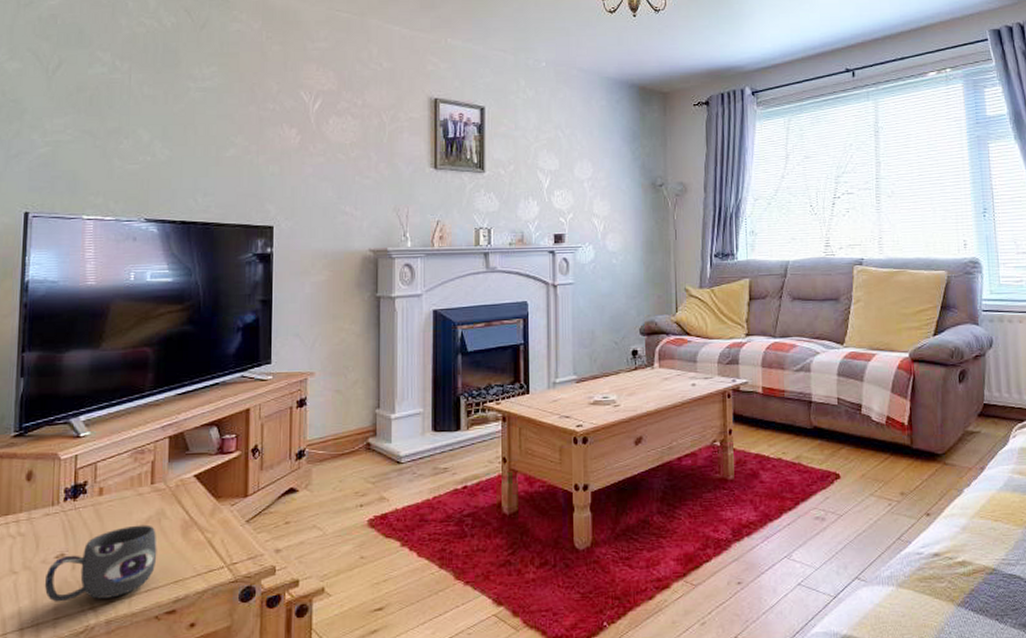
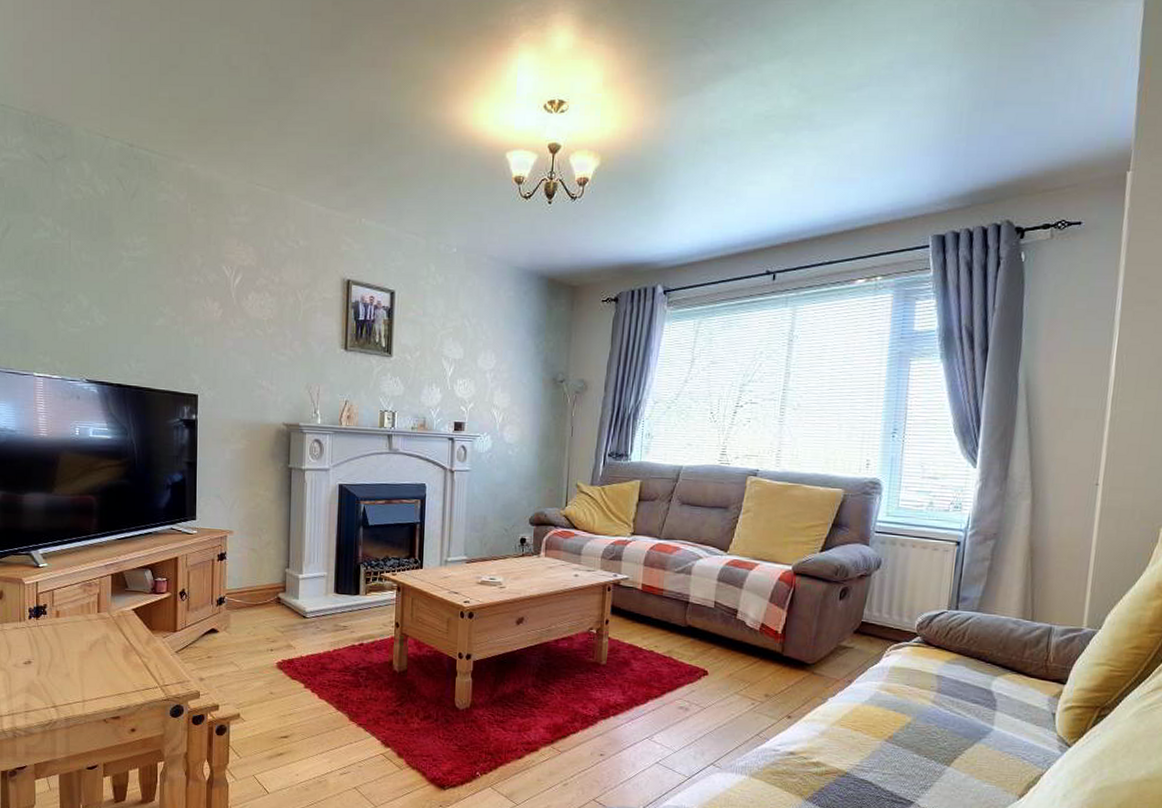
mug: present [44,524,157,602] -> none [16,644,104,701]

